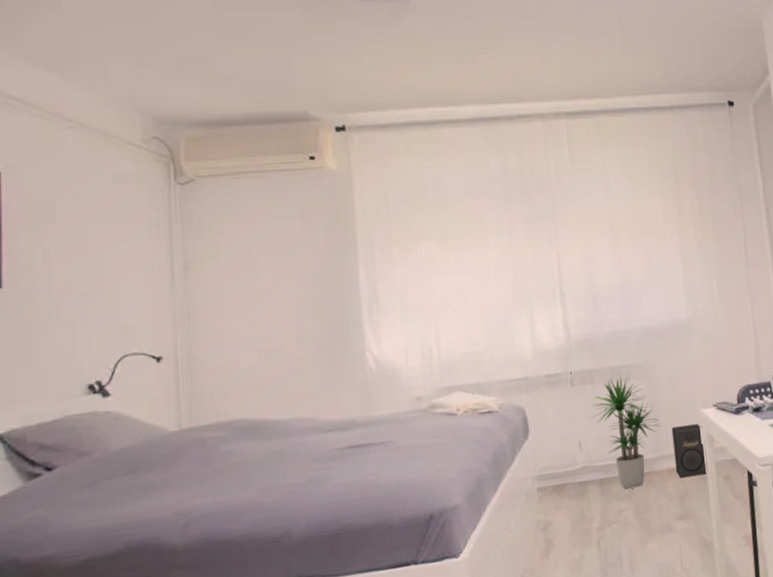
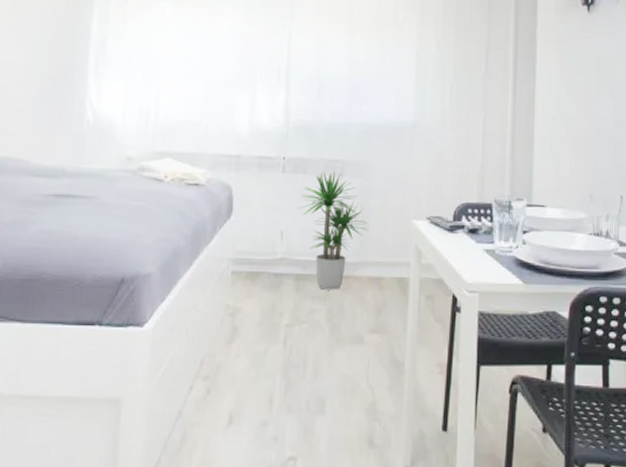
speaker: present [671,424,708,478] -> none [376,234,412,290]

